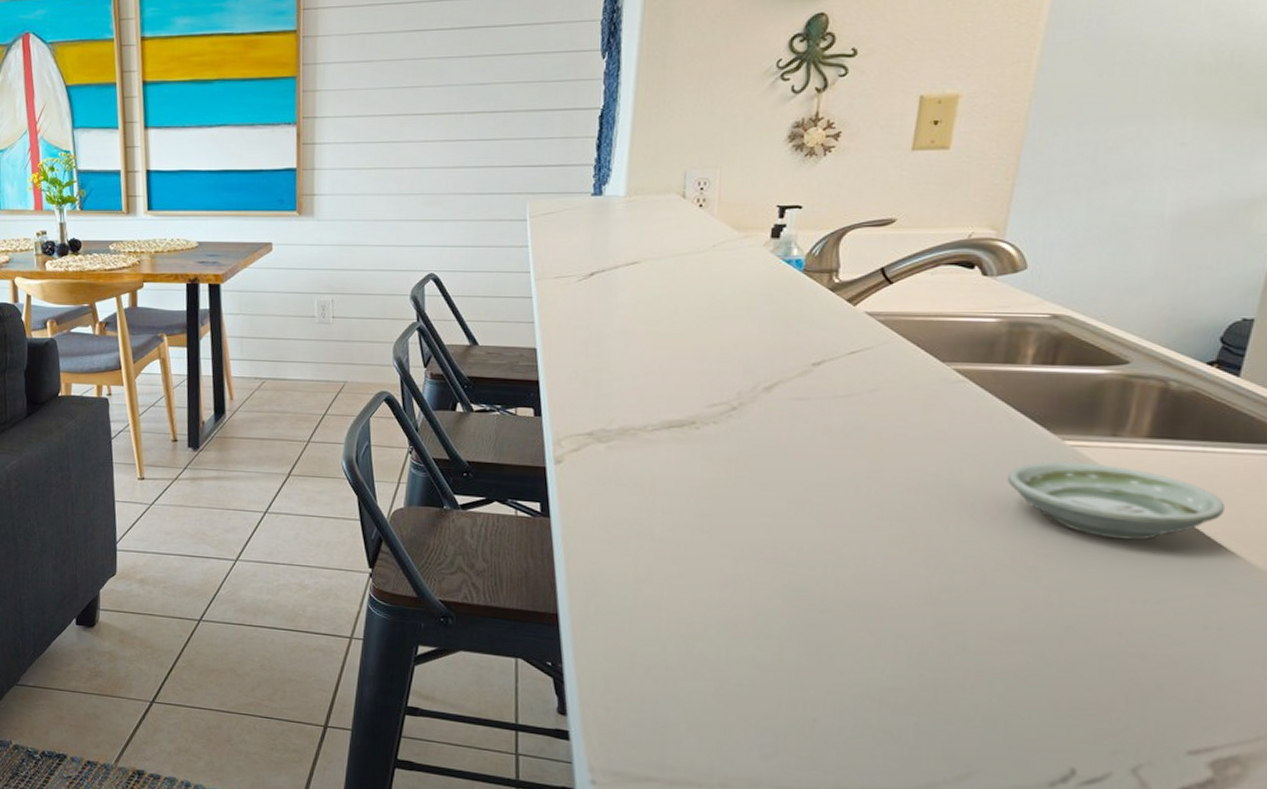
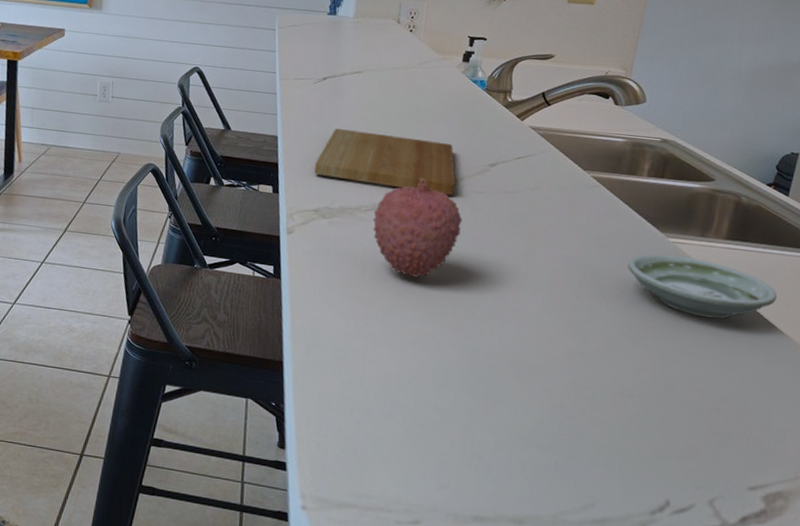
cutting board: none [585,334,769,406] -> present [314,128,456,196]
fruit: none [662,387,779,507] -> present [373,178,462,278]

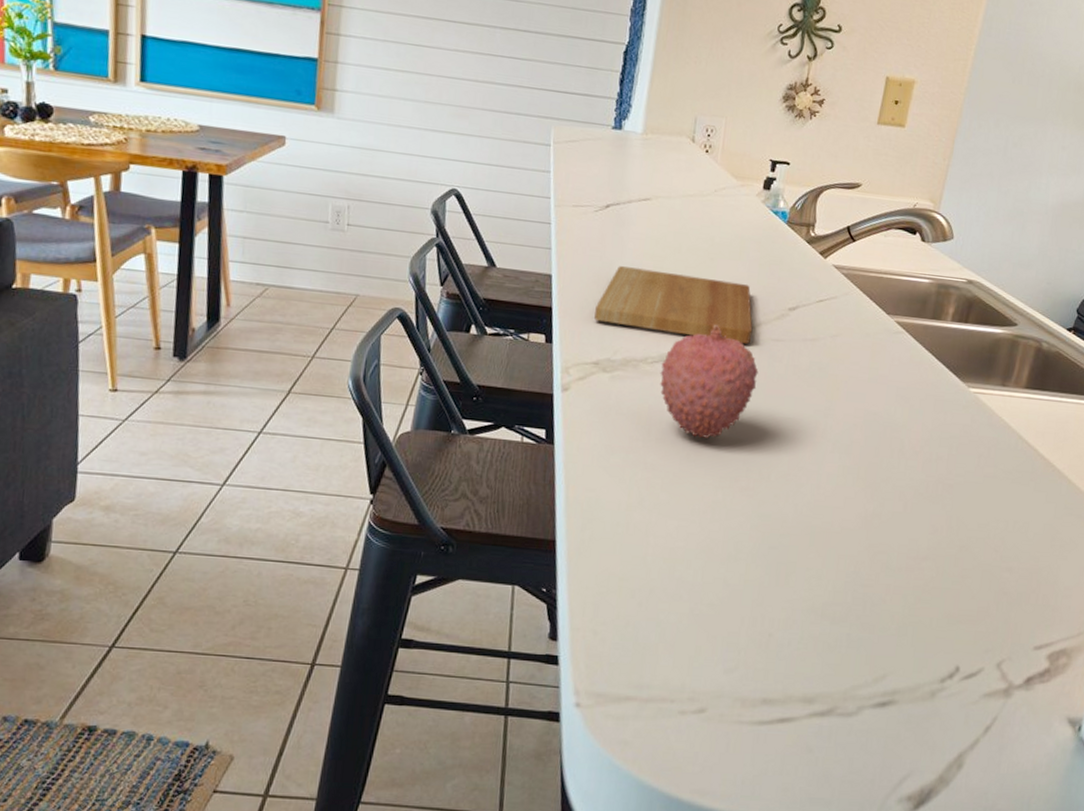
saucer: present [627,254,778,319] -> none [927,405,1071,473]

